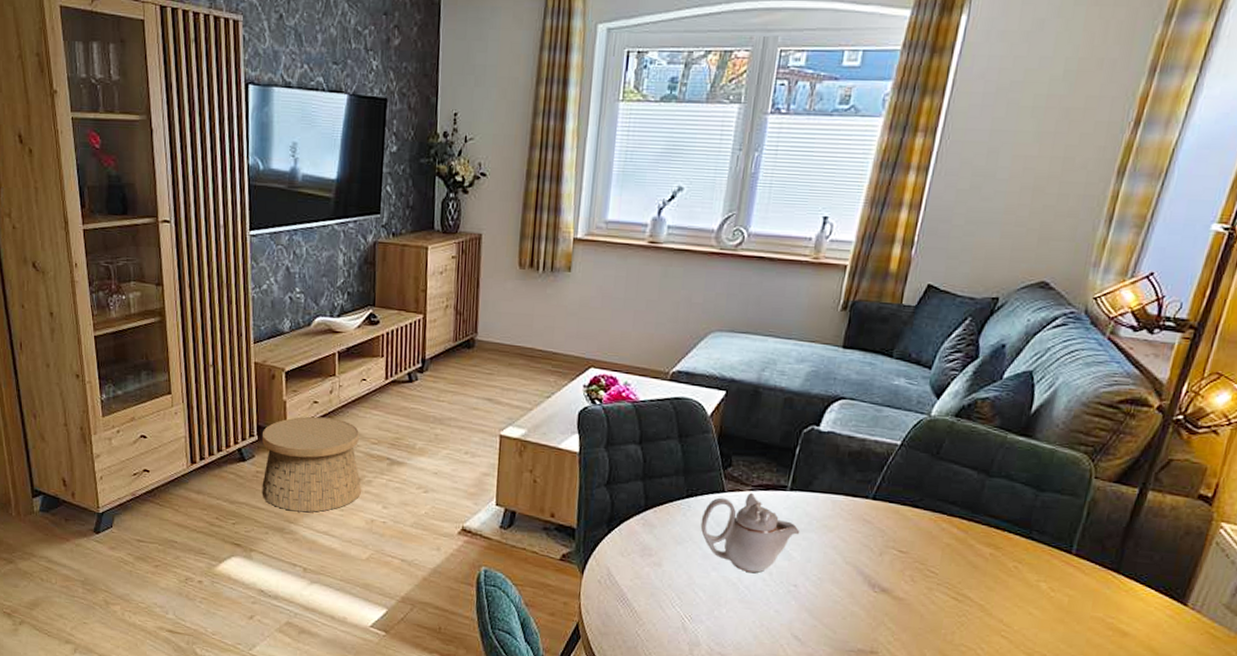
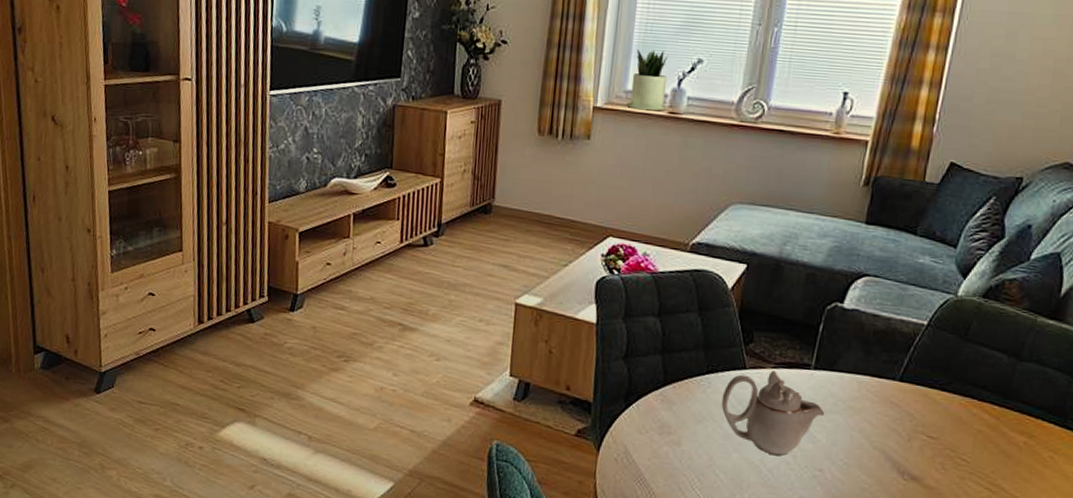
basket: present [262,416,361,513] -> none [269,278,372,378]
planter: none [607,178,649,241] -> present [627,49,669,112]

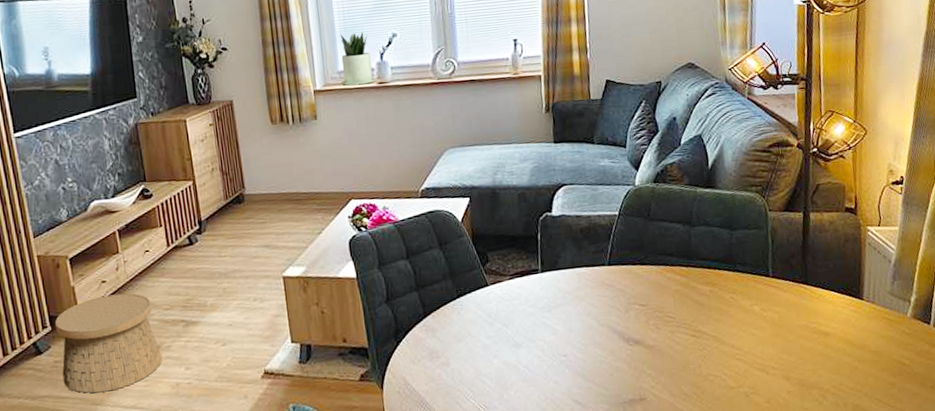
basket: none [269,278,372,378] -> present [55,293,162,394]
teapot: present [721,370,825,455] -> none [474,281,558,353]

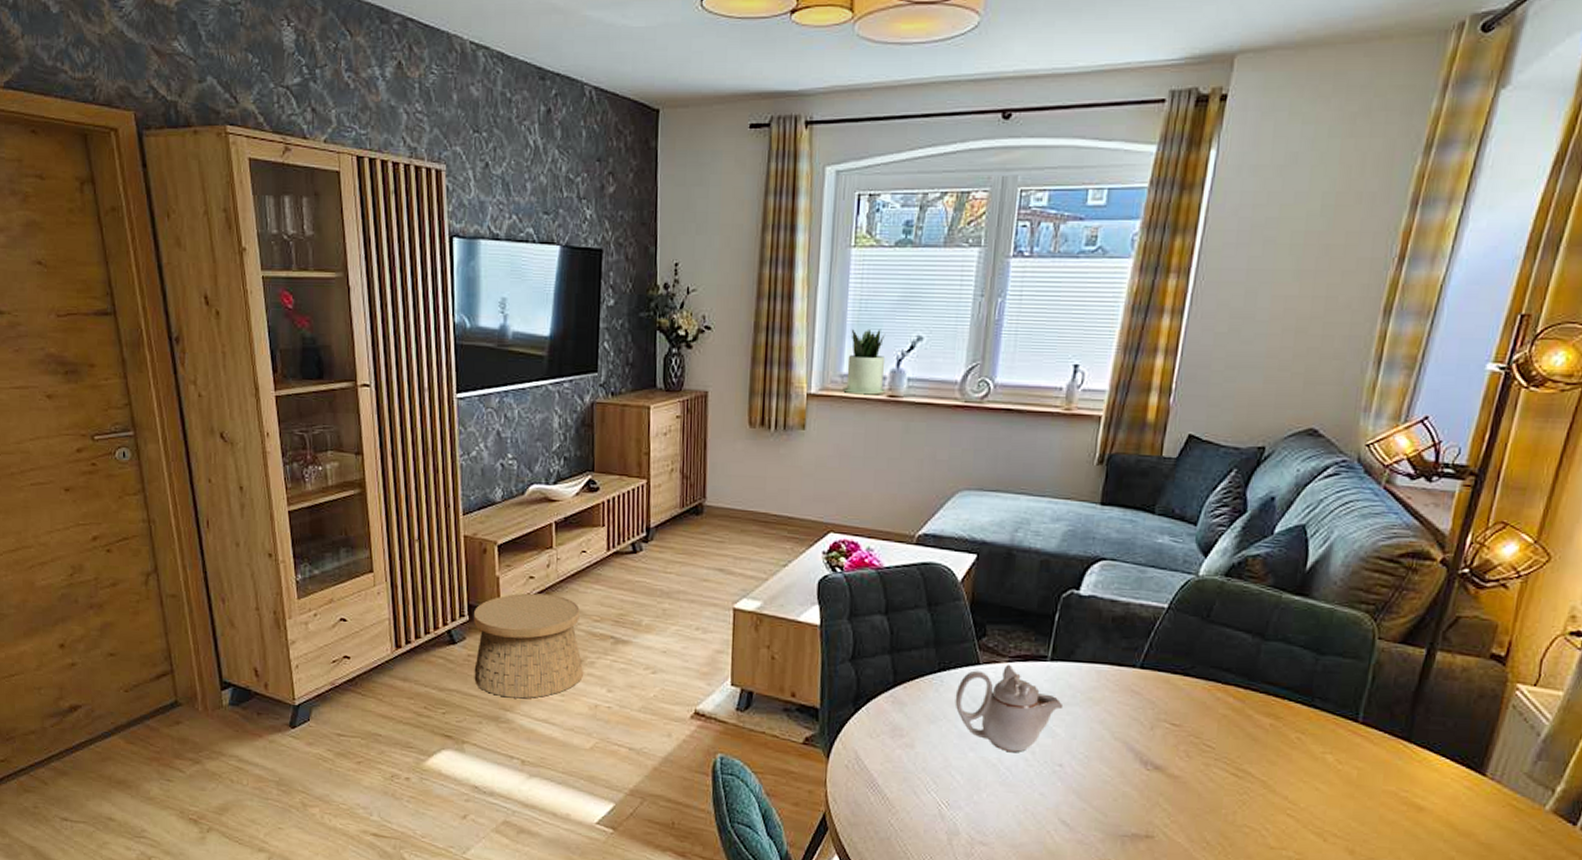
teapot: none [474,281,558,353] -> present [954,664,1064,752]

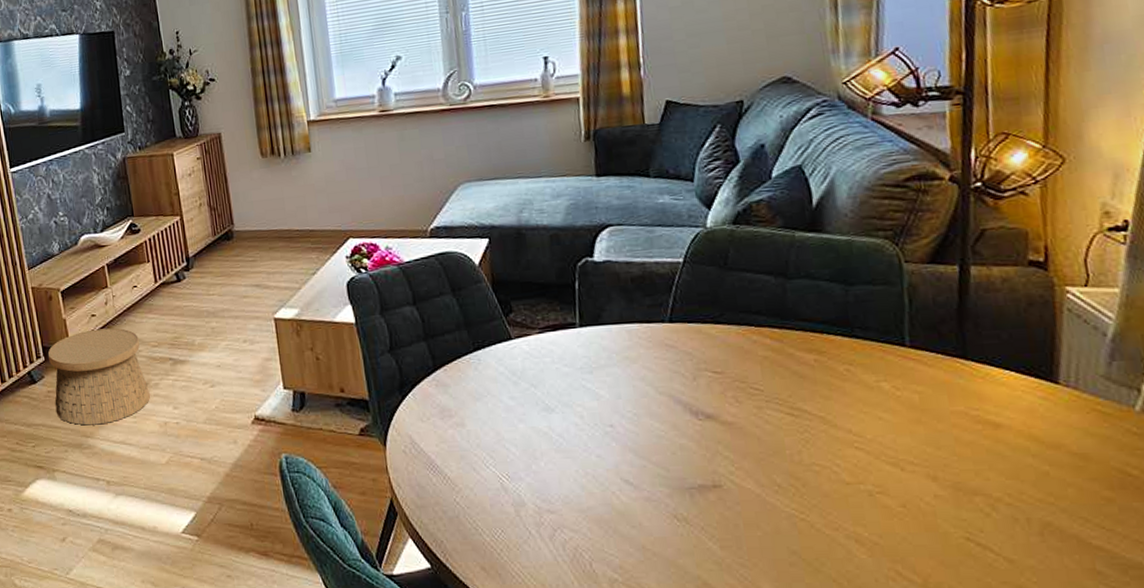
planter: present [843,328,887,395] -> none [336,55,378,116]
teapot: present [954,664,1064,752] -> none [494,335,602,419]

